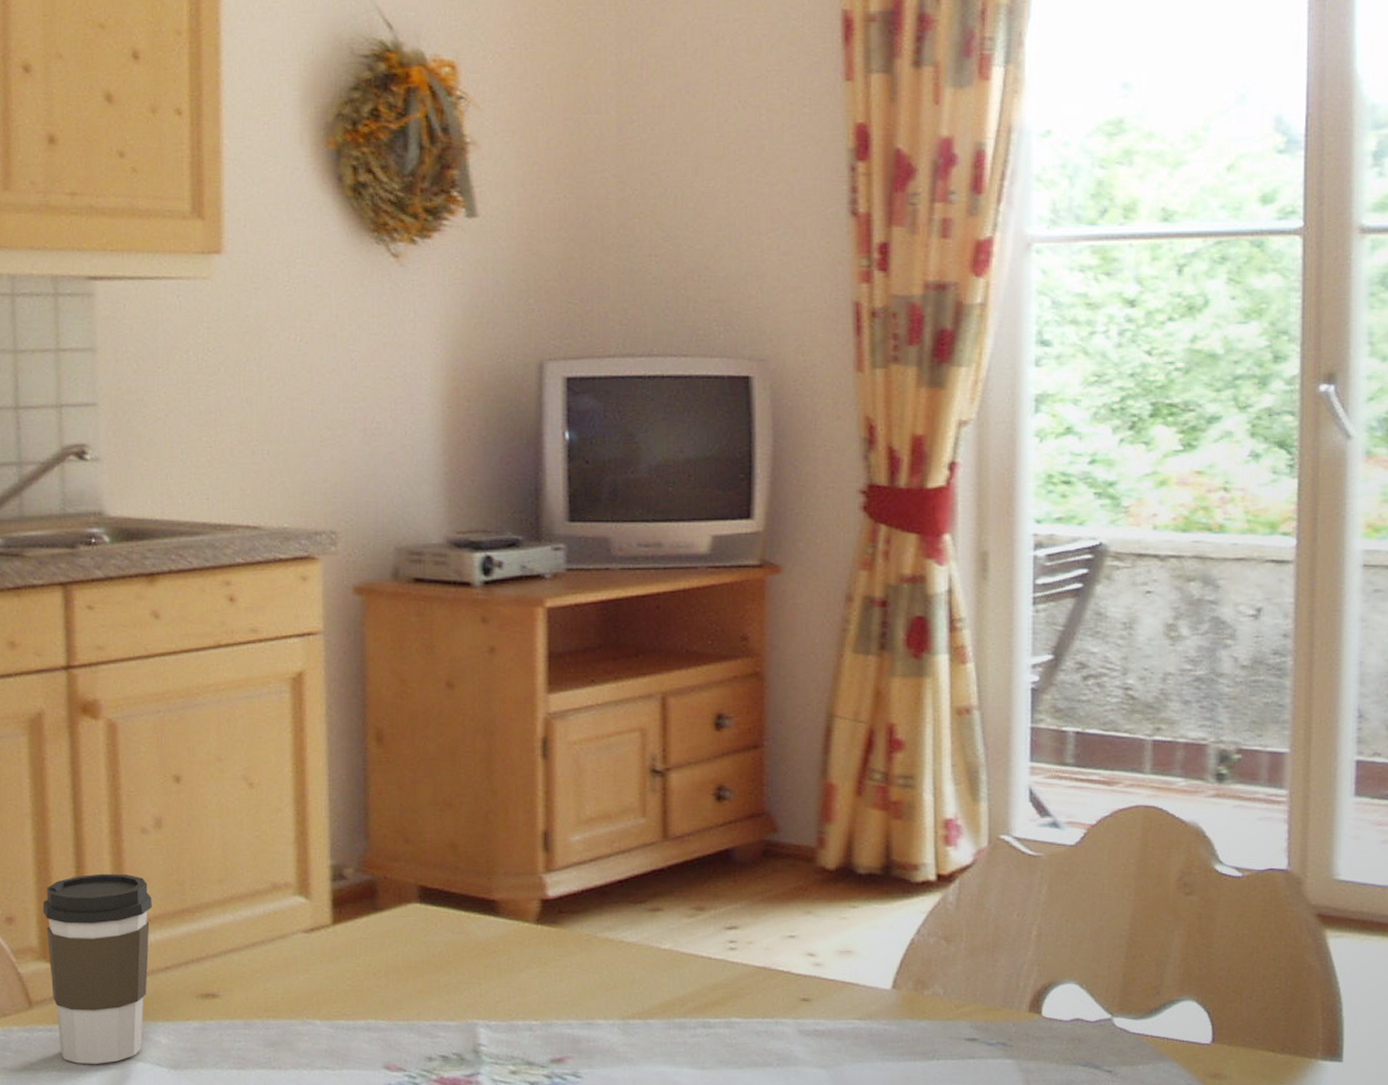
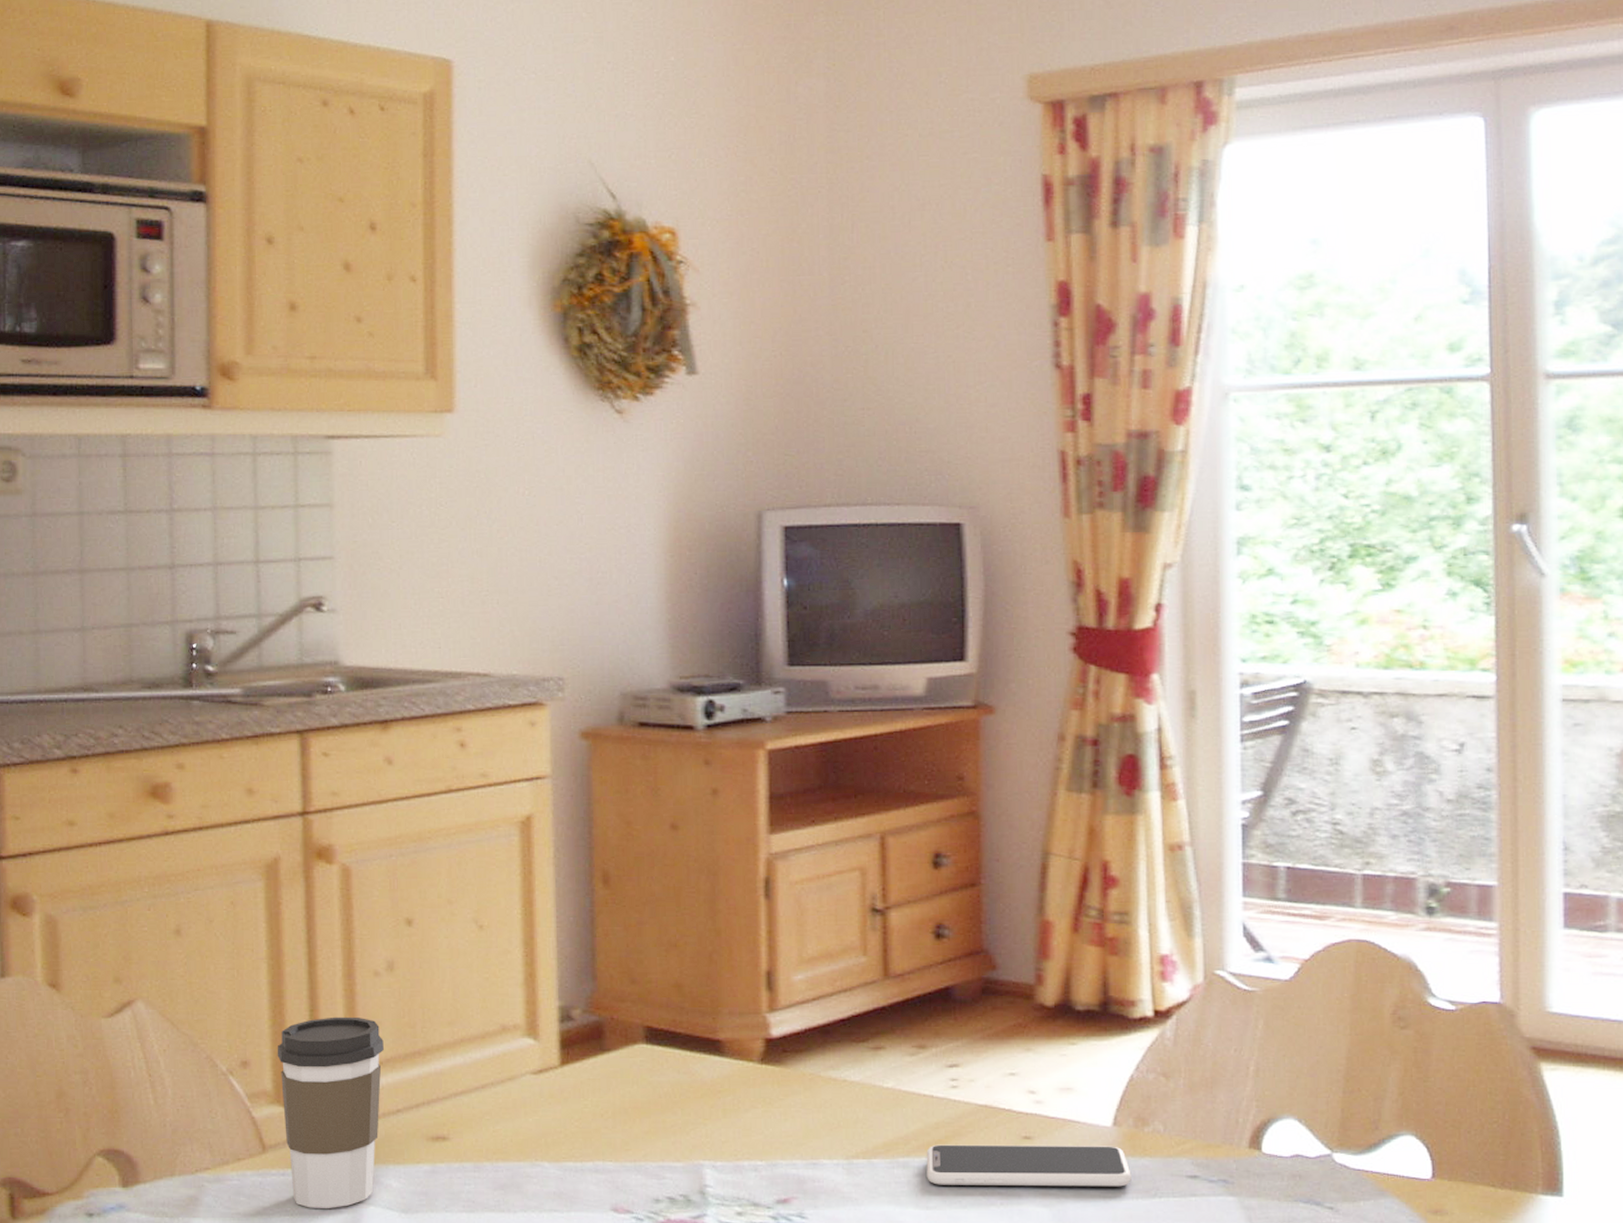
smartphone: none [703,1005,910,1049] -> present [926,1144,1132,1187]

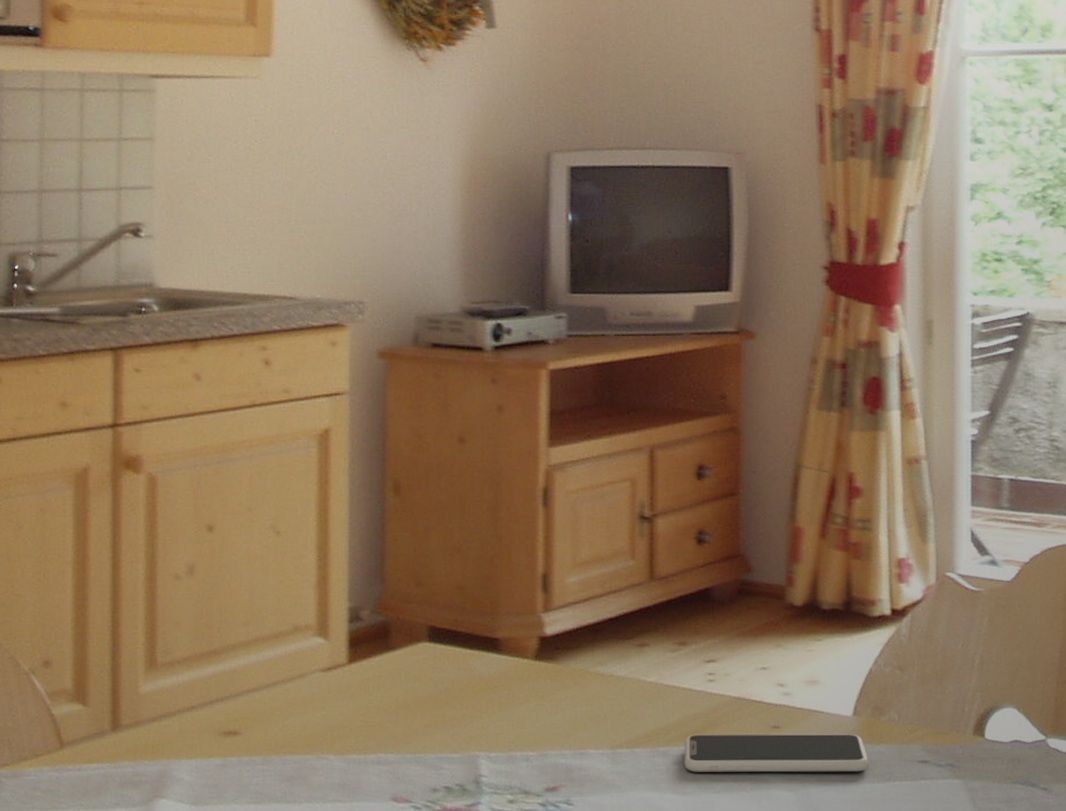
coffee cup: present [277,1016,384,1208] -> none [78,618,181,802]

